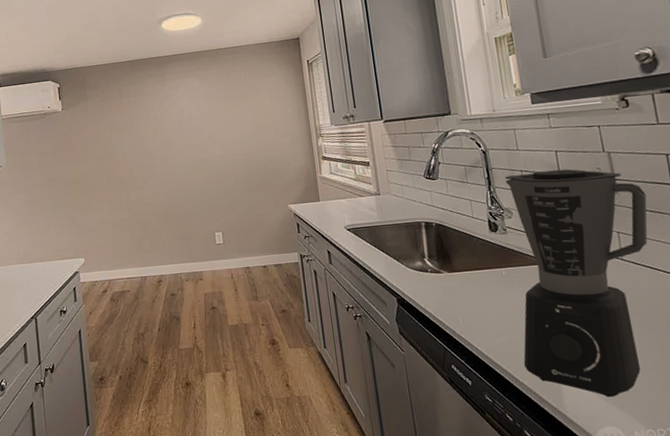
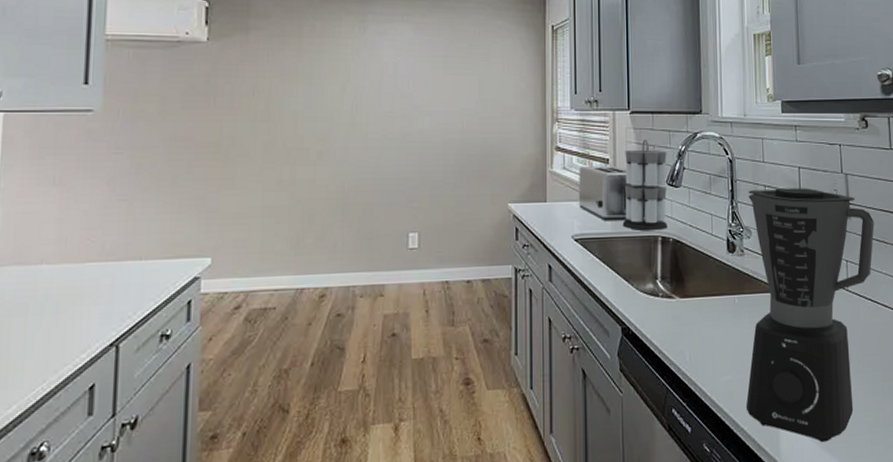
toaster: none [344,167,408,213] -> present [579,165,645,221]
spice rack: none [382,142,430,219] -> present [622,139,668,231]

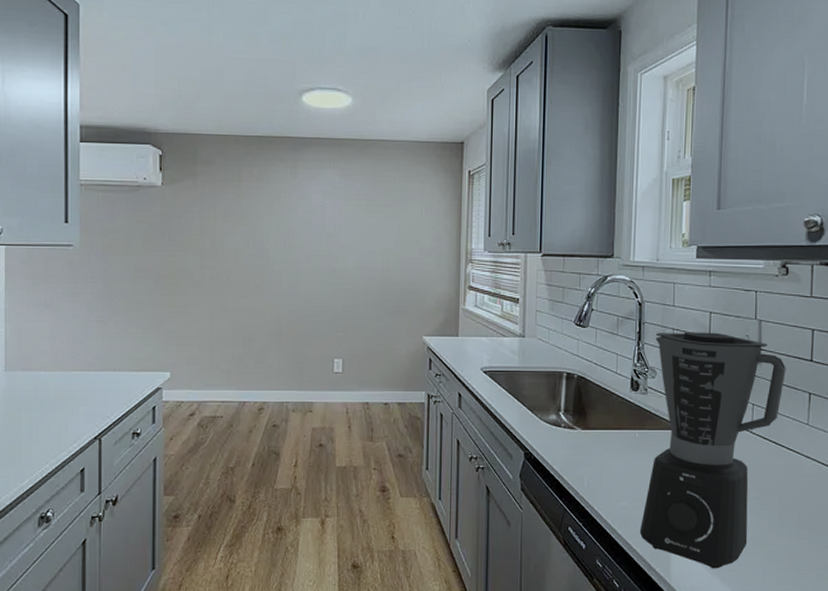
toaster: present [579,165,645,221] -> none [489,304,553,357]
spice rack: present [622,139,668,231] -> none [529,281,576,367]

